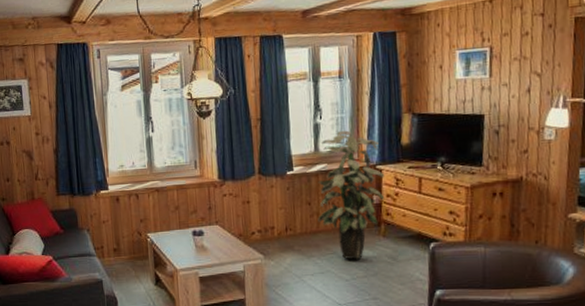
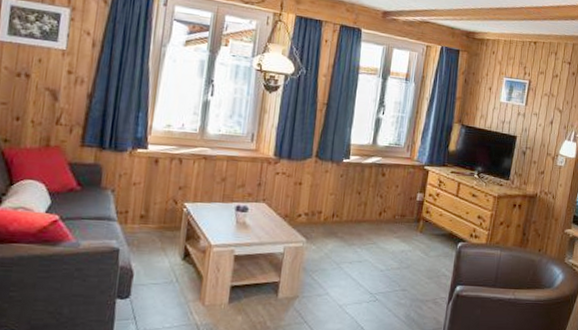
indoor plant: present [318,130,385,260] -> none [364,128,431,252]

